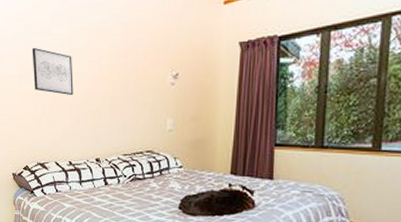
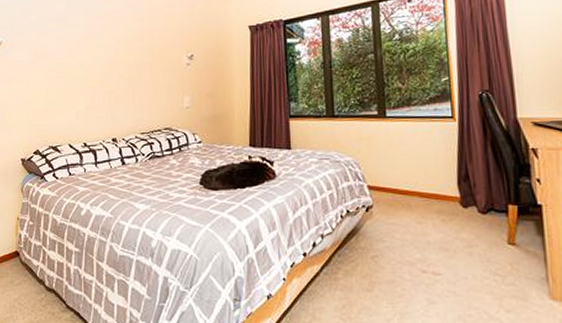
wall art: present [32,47,74,96] -> none [46,34,89,79]

